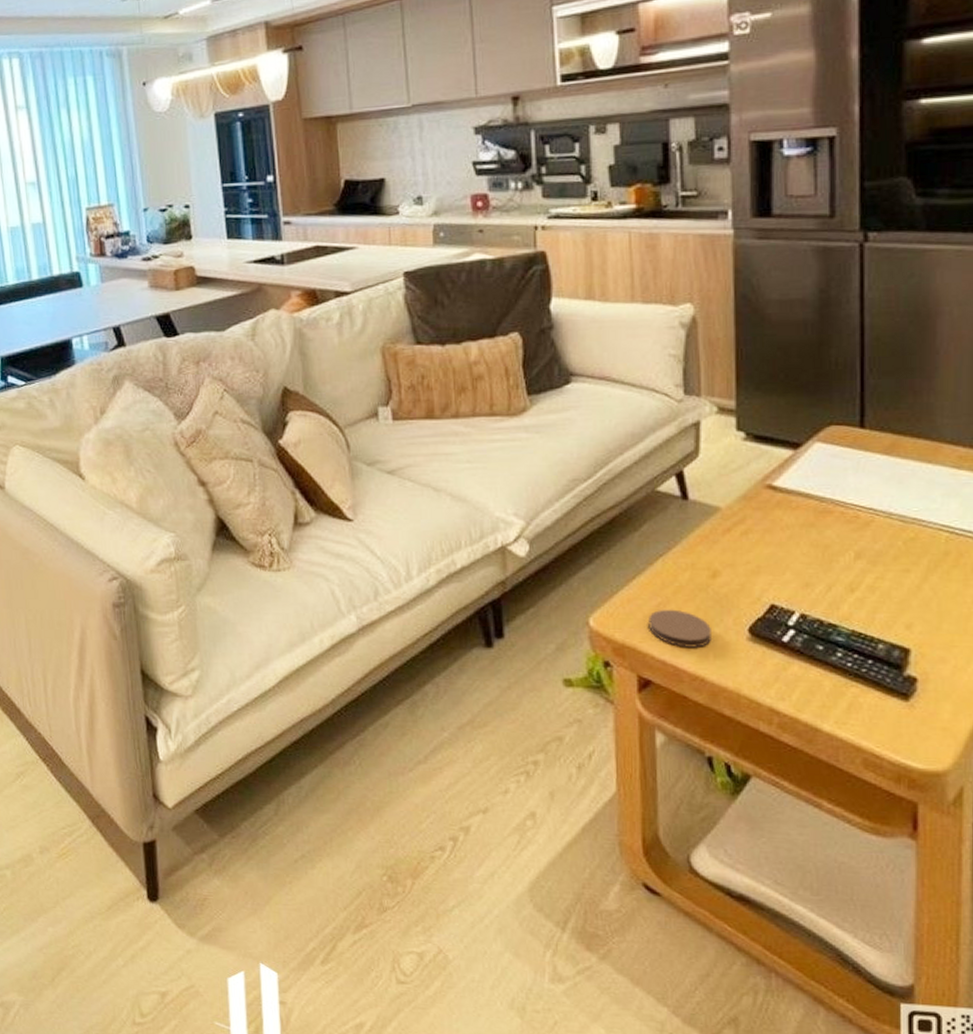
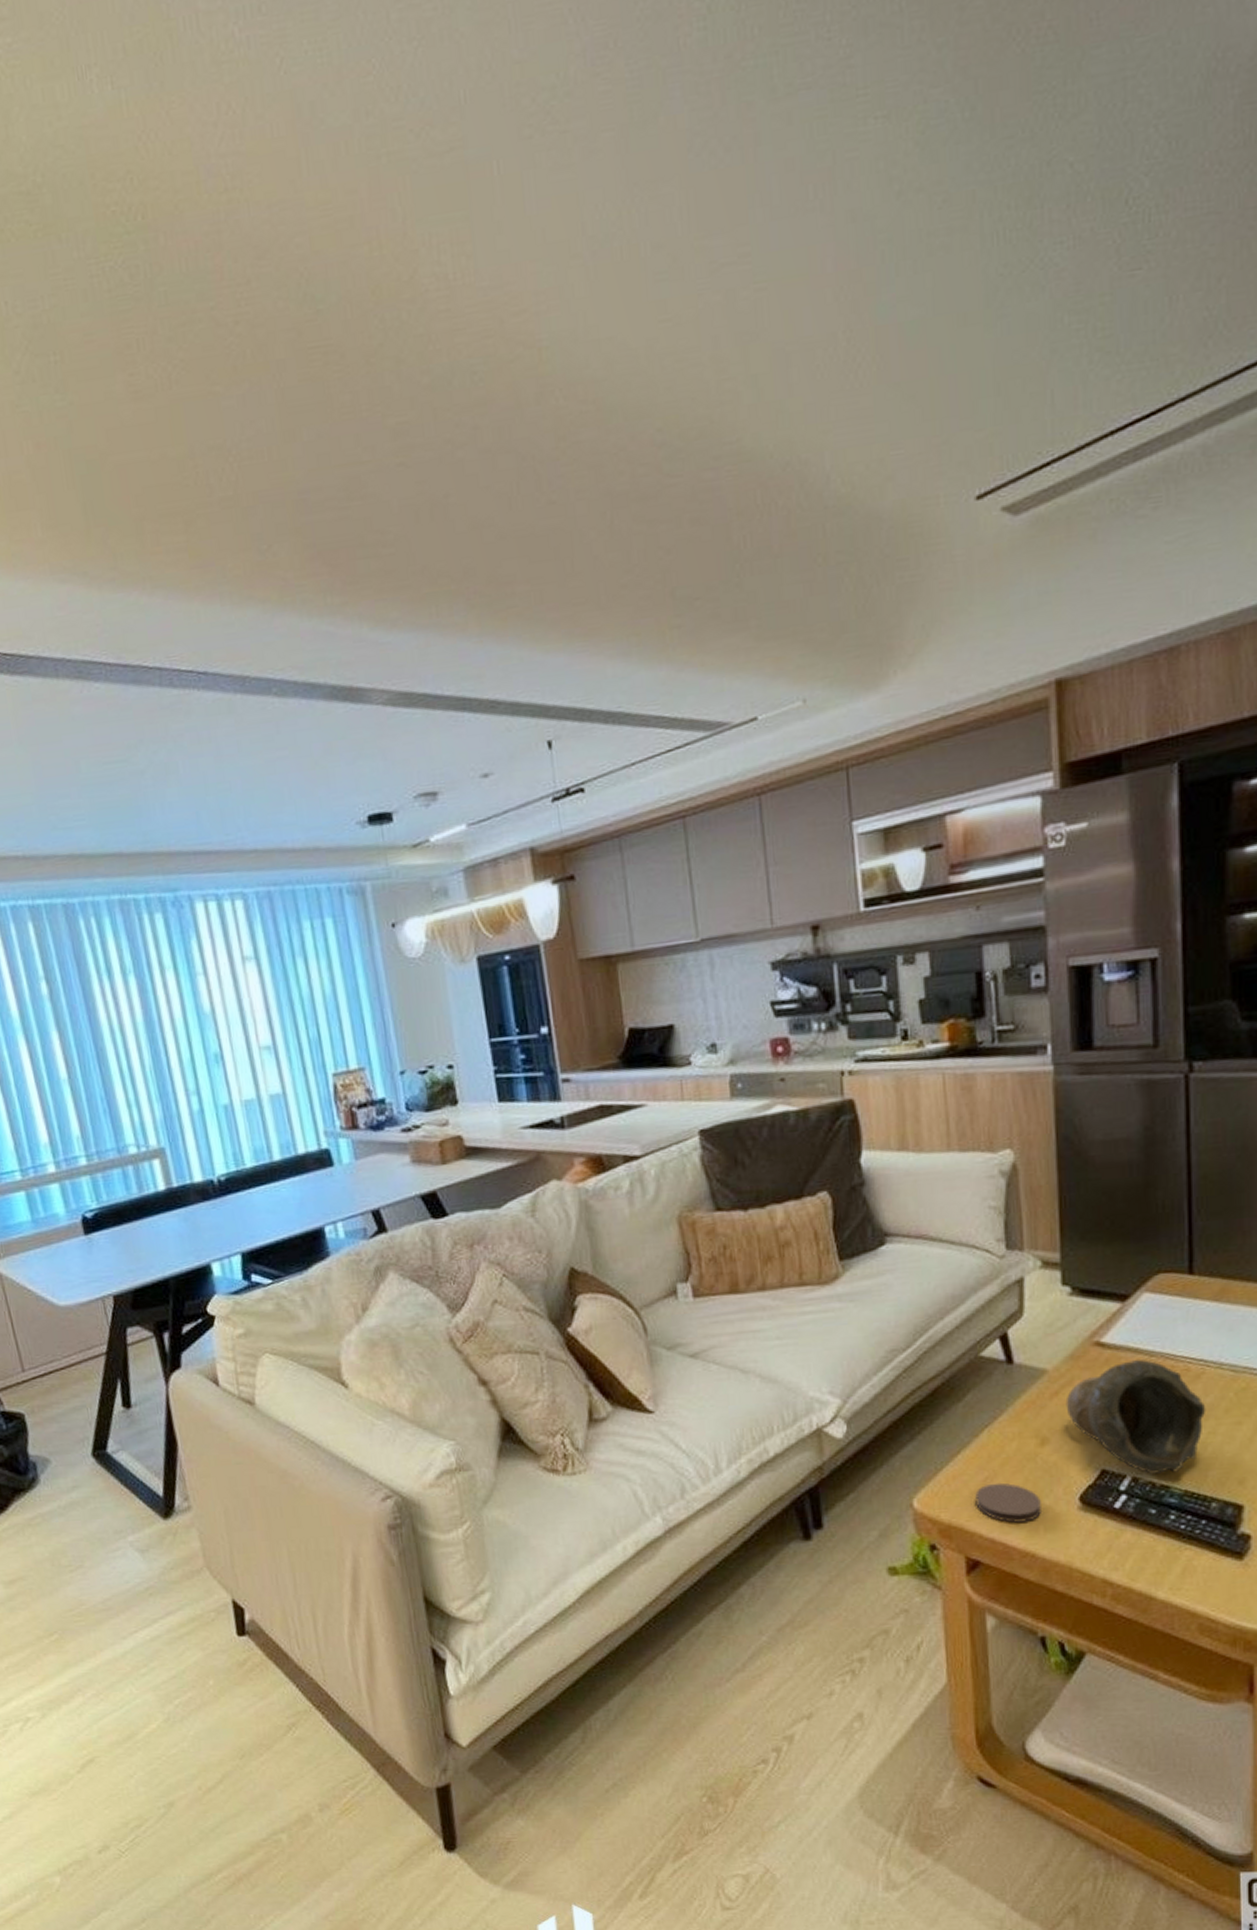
decorative bowl: none [737,503,875,612] -> present [1065,1359,1206,1474]

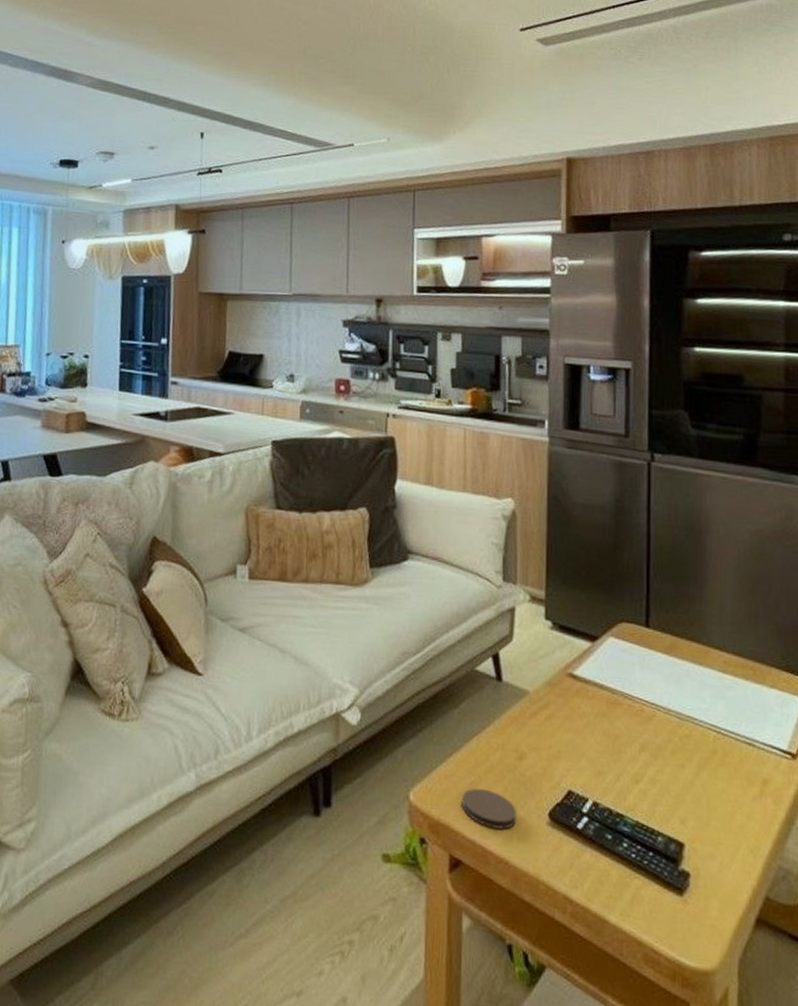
decorative bowl: present [1065,1359,1206,1474] -> none [542,694,656,803]

